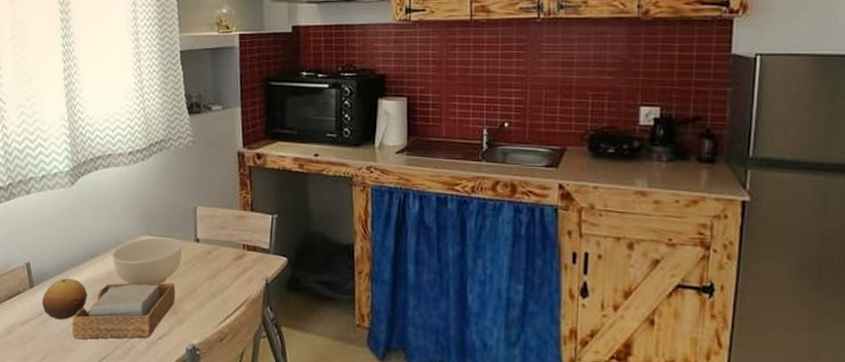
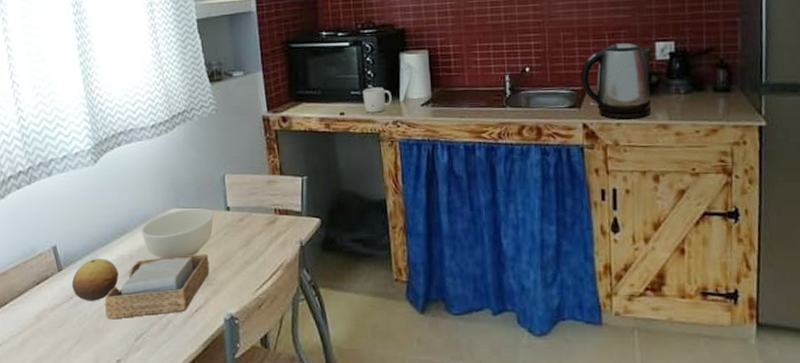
mug: none [338,131,367,157] -> present [362,87,392,113]
kettle: none [560,104,636,185] -> present [580,42,652,121]

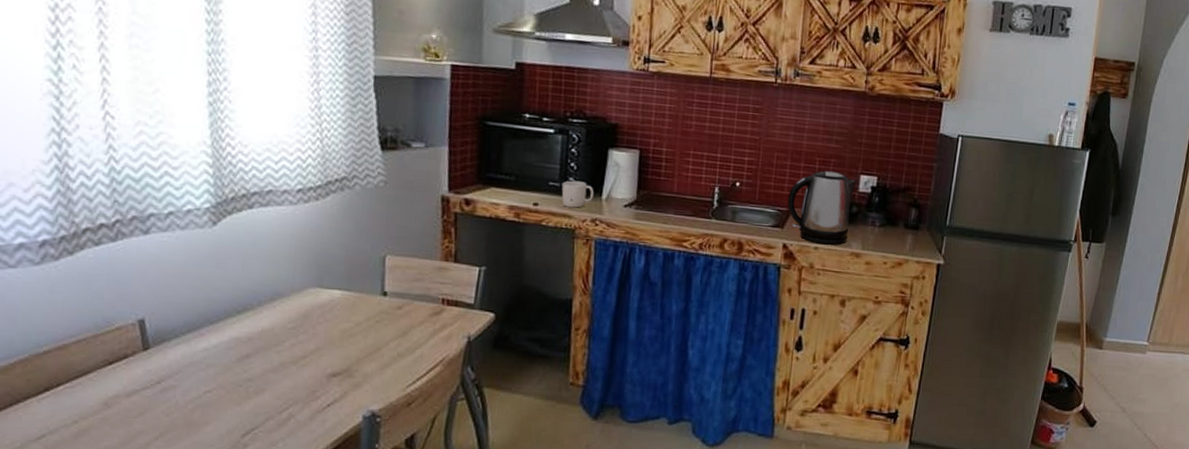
fruit: present [71,258,119,301] -> none [160,337,230,388]
napkin holder: present [104,254,210,320] -> none [204,341,353,411]
bowl: present [140,208,214,259] -> none [266,289,366,345]

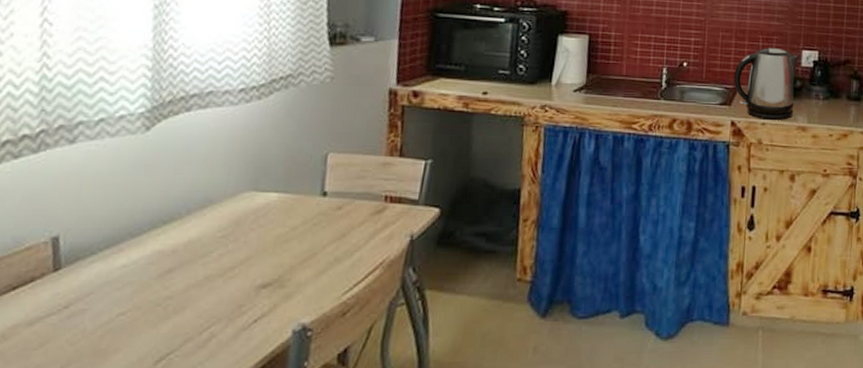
mug: present [561,180,594,208] -> none [511,68,544,95]

